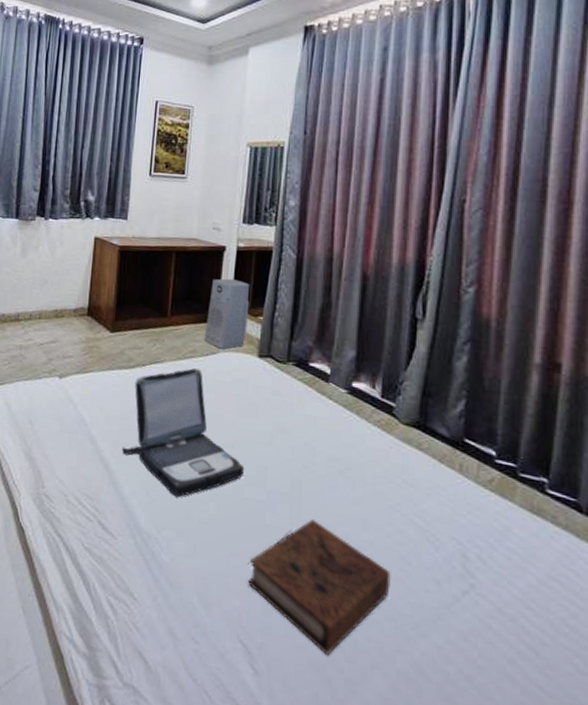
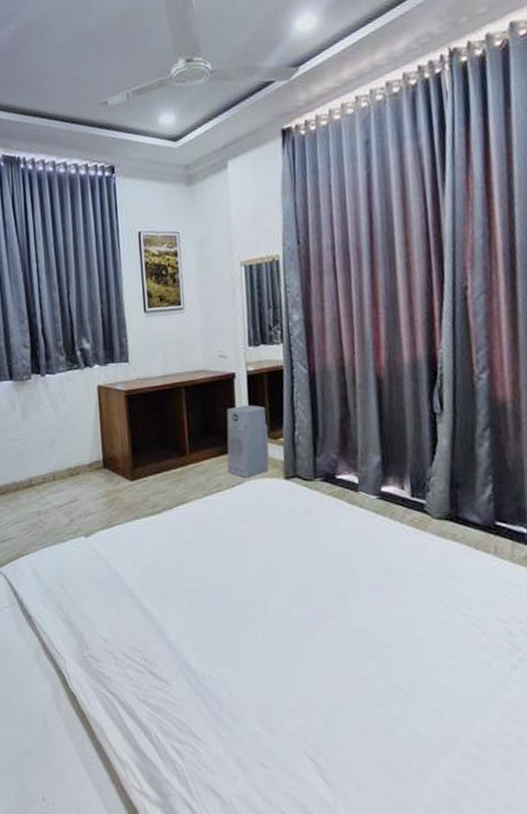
laptop: present [122,367,245,498] -> none [162,501,289,633]
book: present [248,519,391,657] -> none [307,628,445,754]

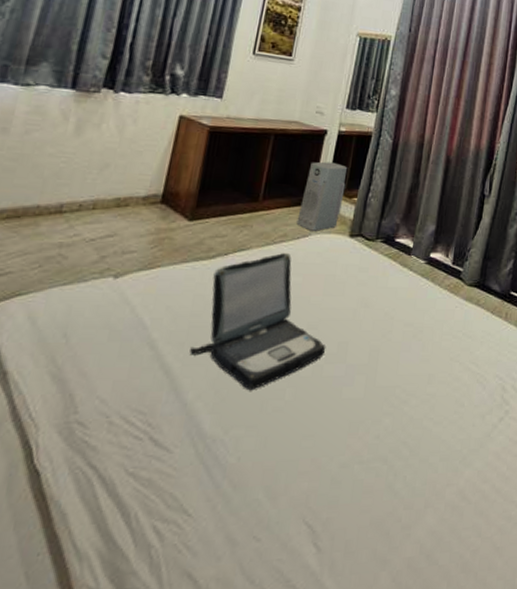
laptop: none [162,501,289,633] -> present [189,252,326,391]

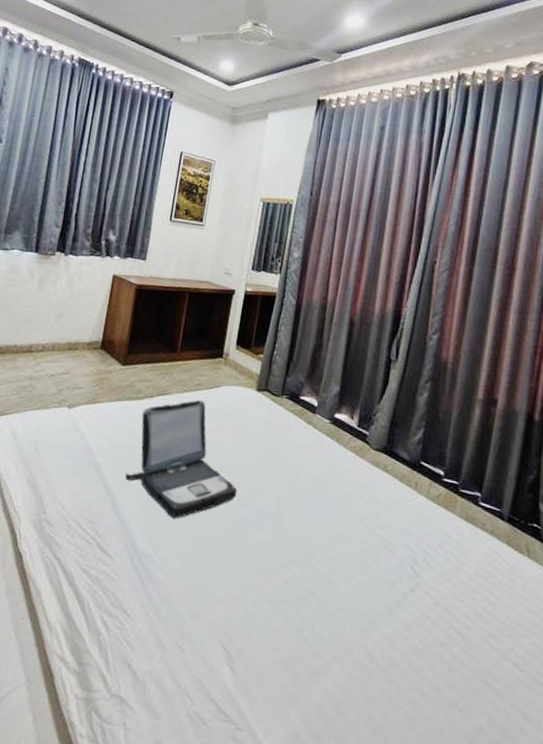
air purifier: present [296,161,348,231] -> none [209,319,254,383]

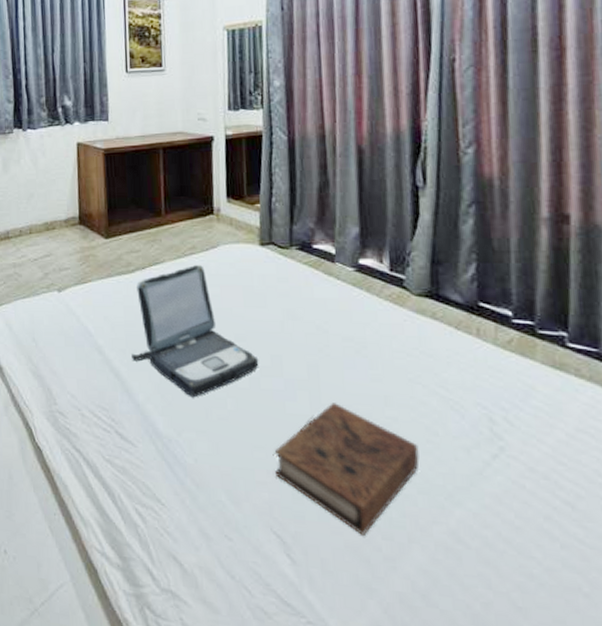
book: none [233,534,355,653] -> present [275,403,419,537]

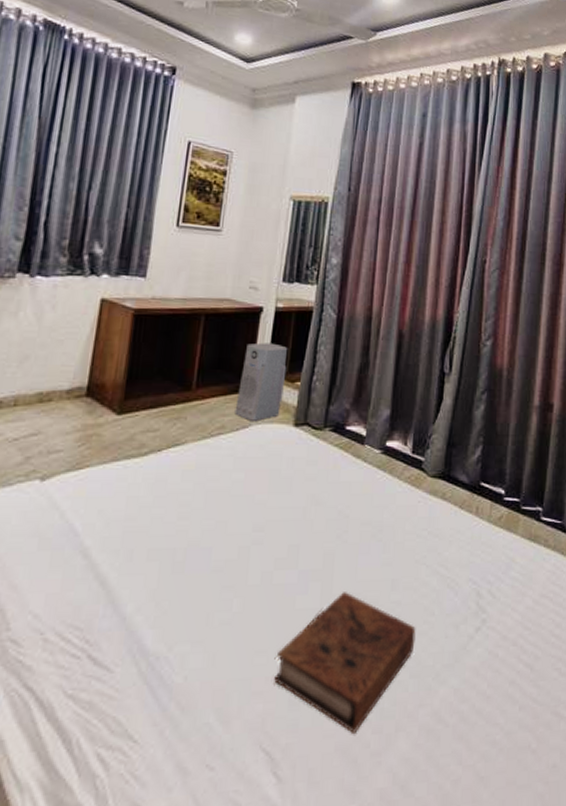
laptop: present [131,264,259,398] -> none [126,446,275,602]
air purifier: none [202,169,245,242] -> present [234,342,288,421]

